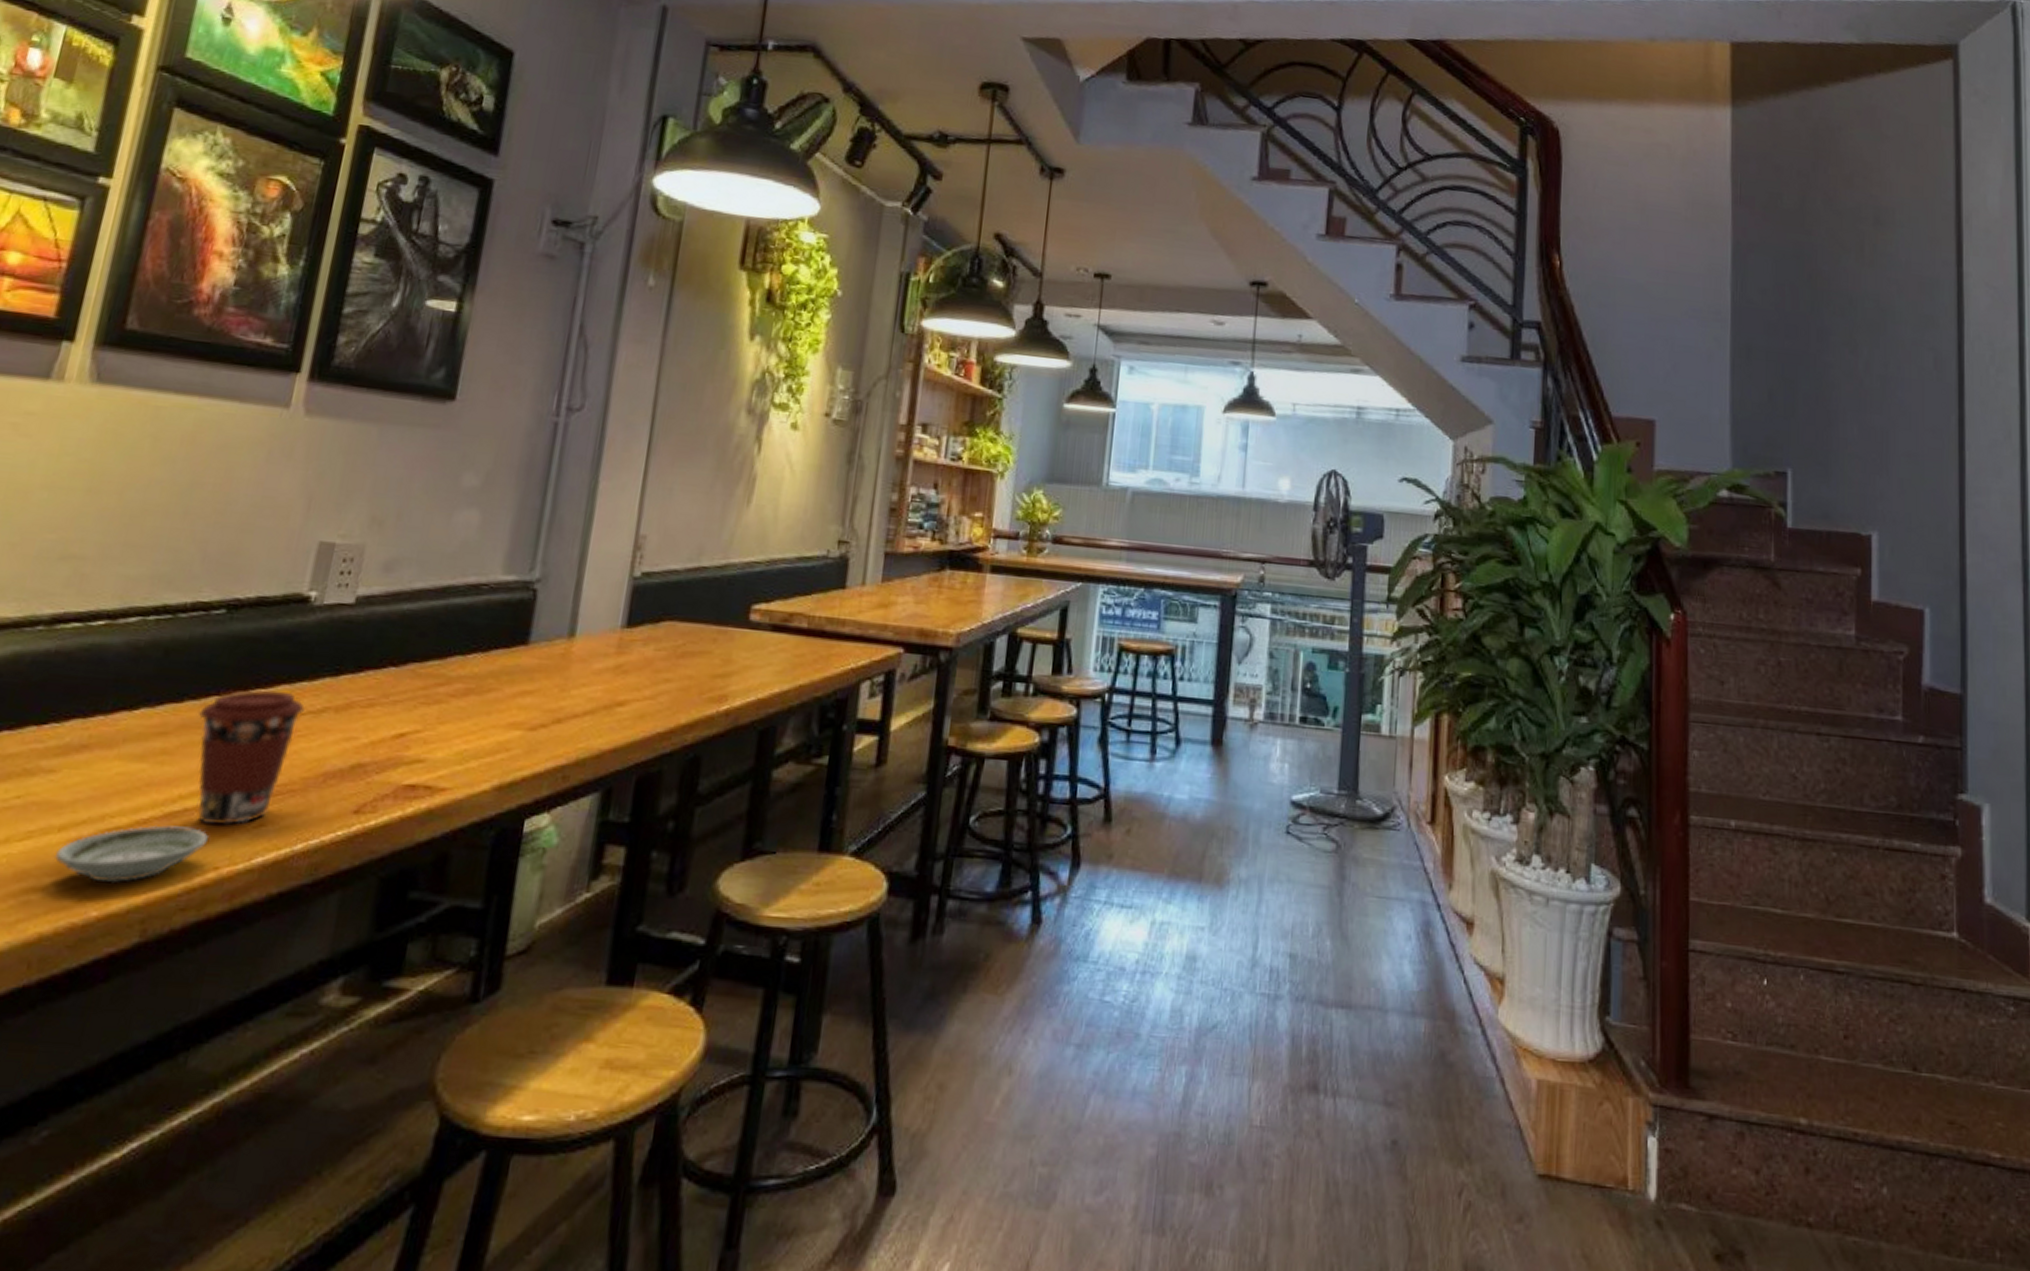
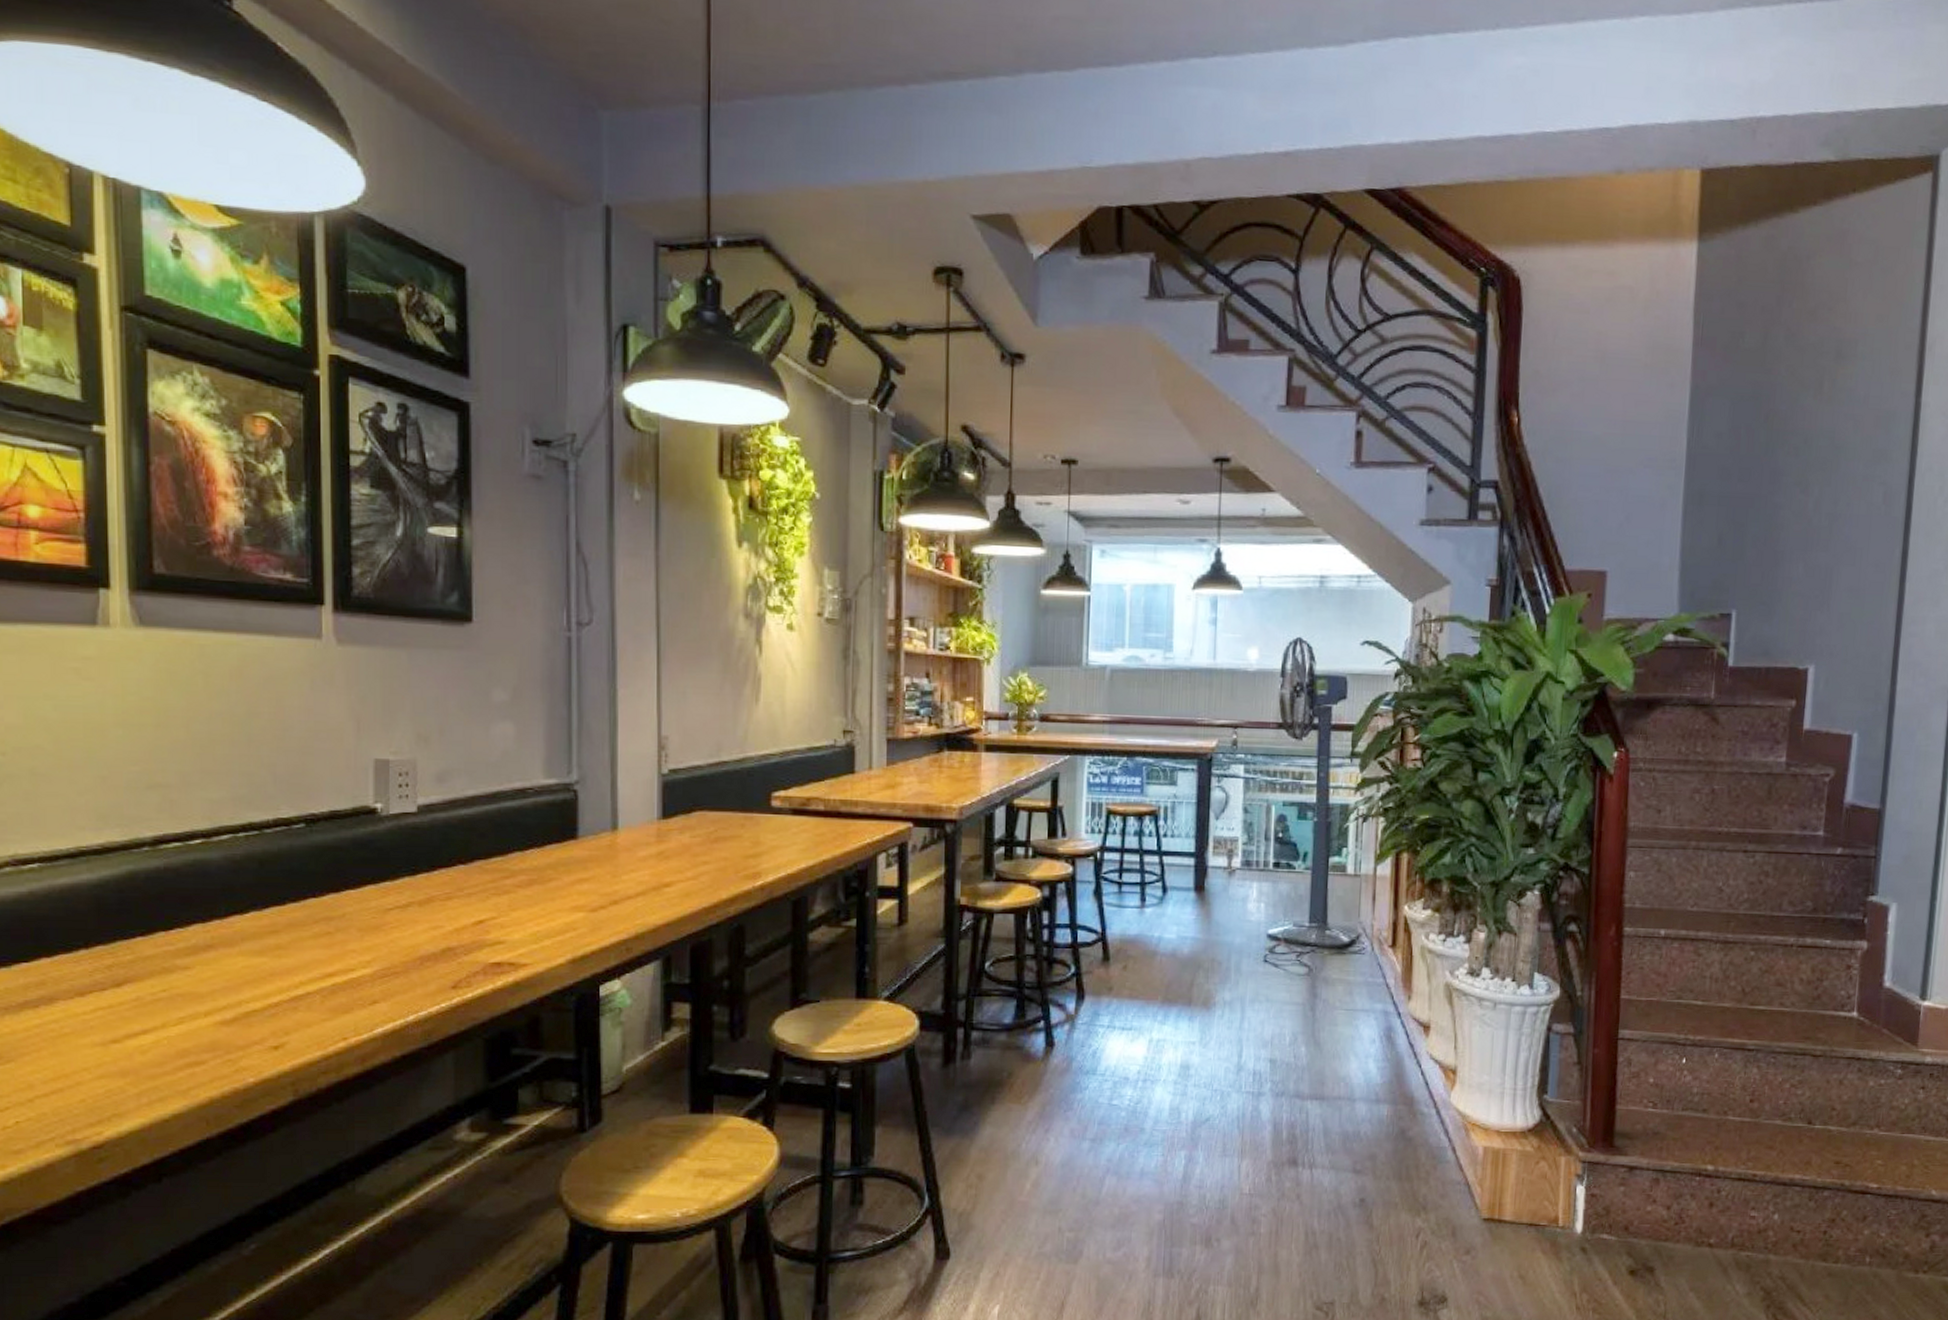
saucer: present [54,825,208,884] -> none [206,1007,332,1055]
coffee cup: present [197,690,305,826] -> none [300,890,392,1005]

